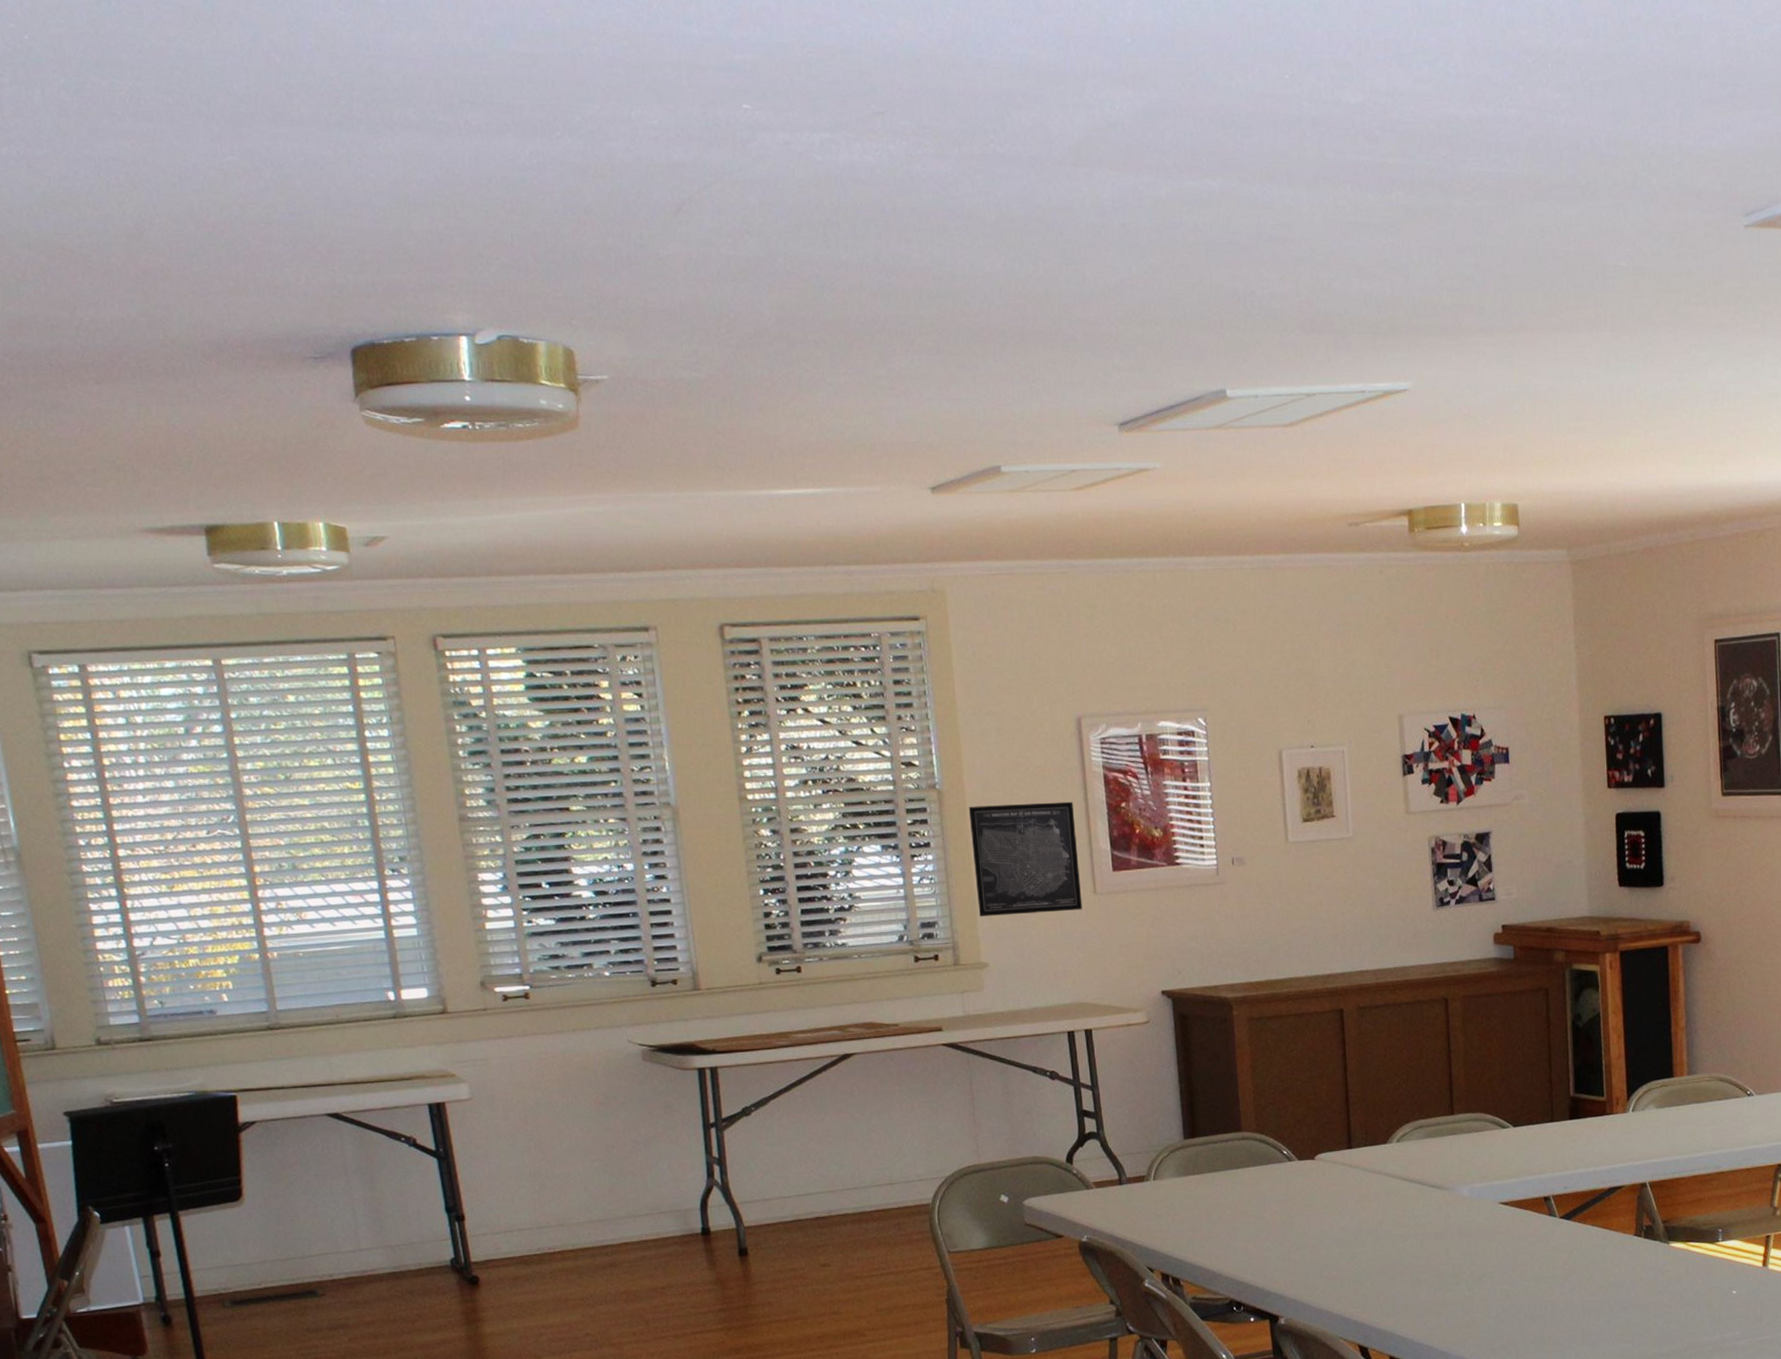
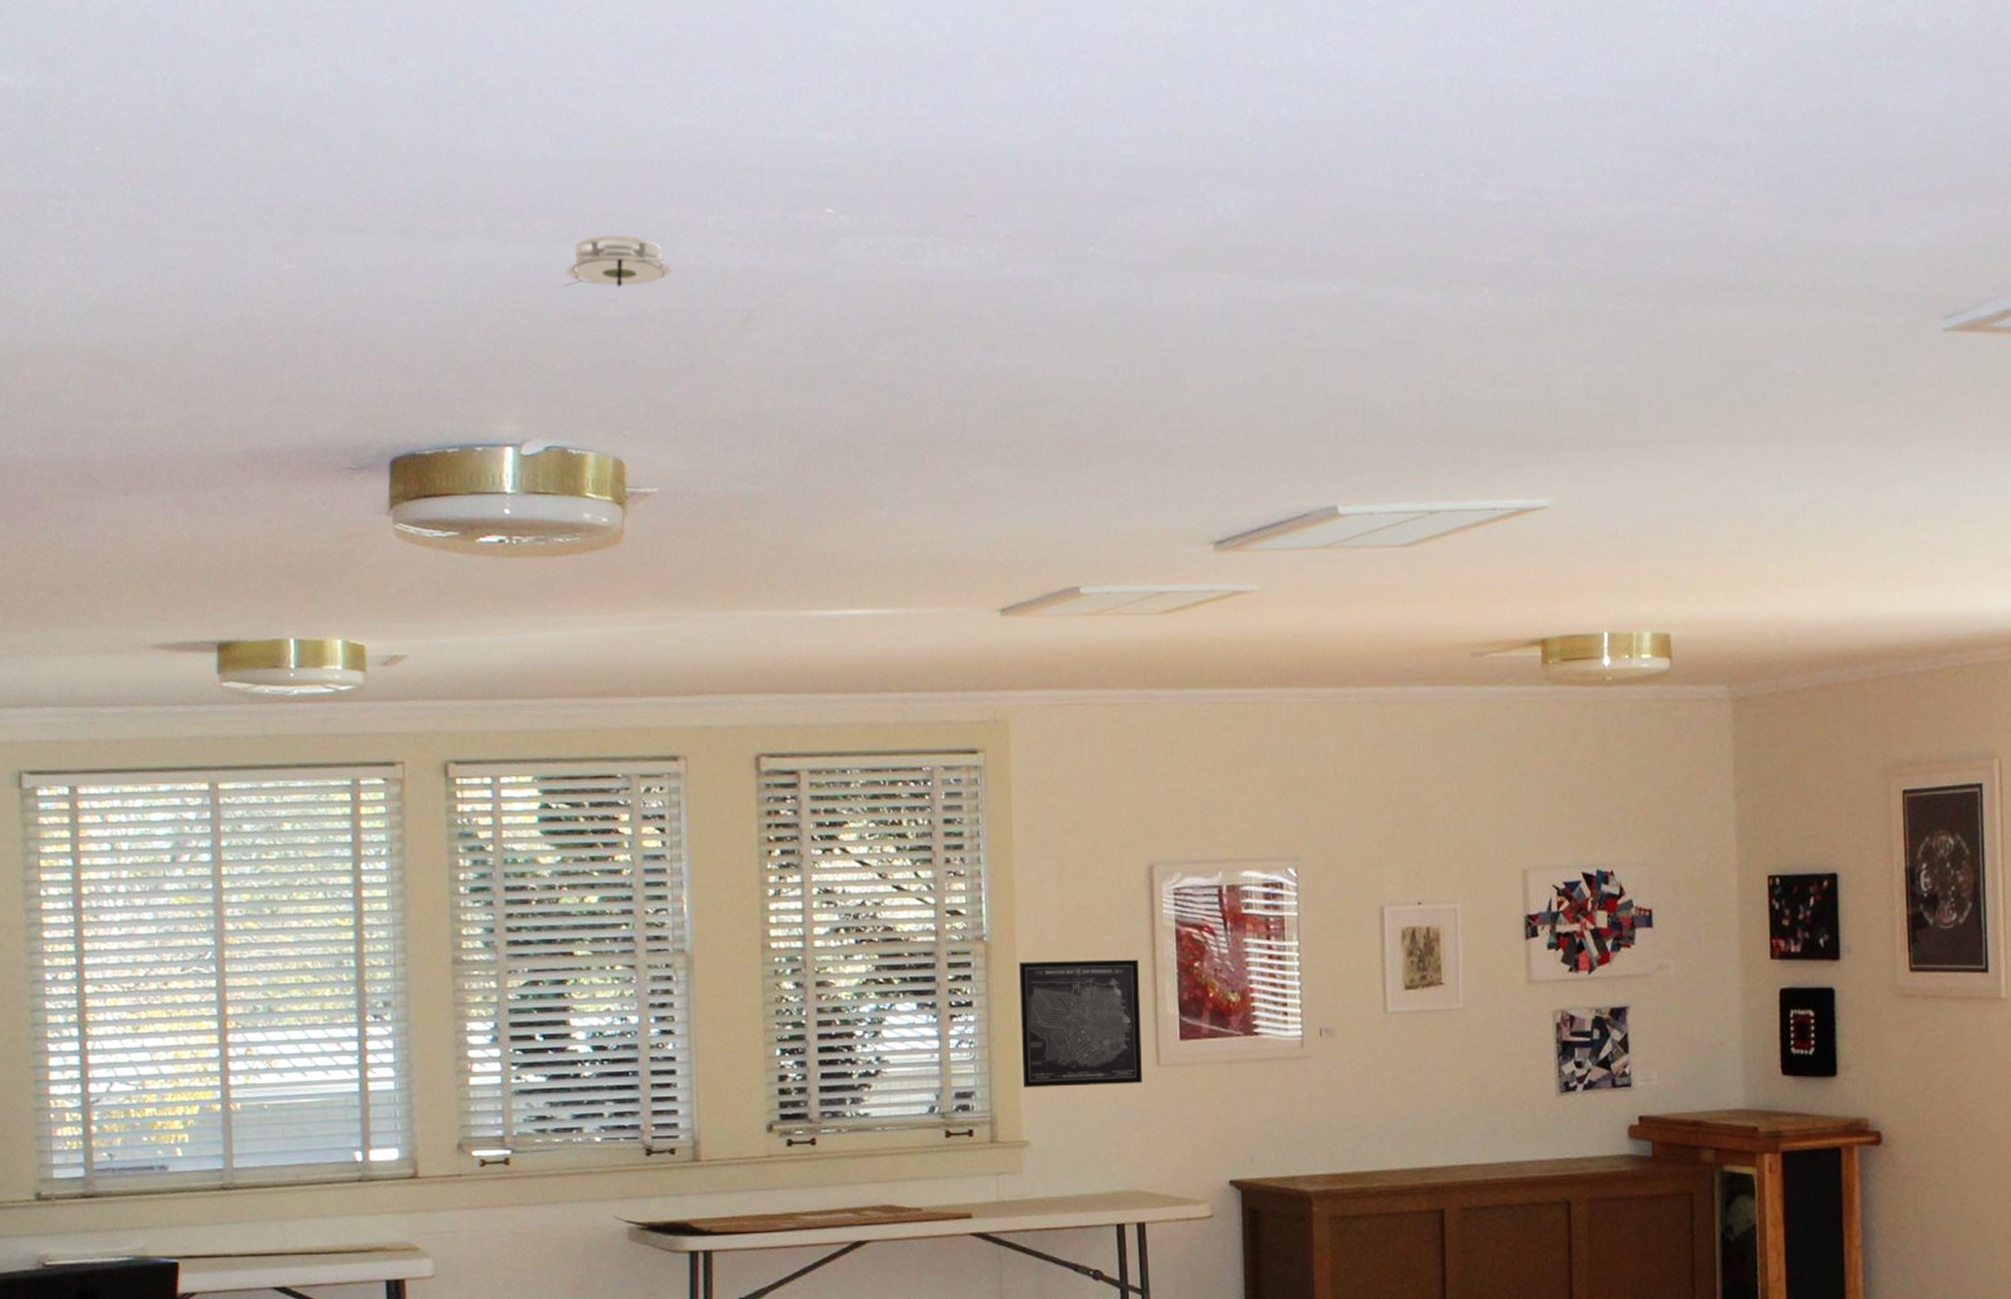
smoke detector: none [498,129,602,180] -> present [562,235,672,287]

